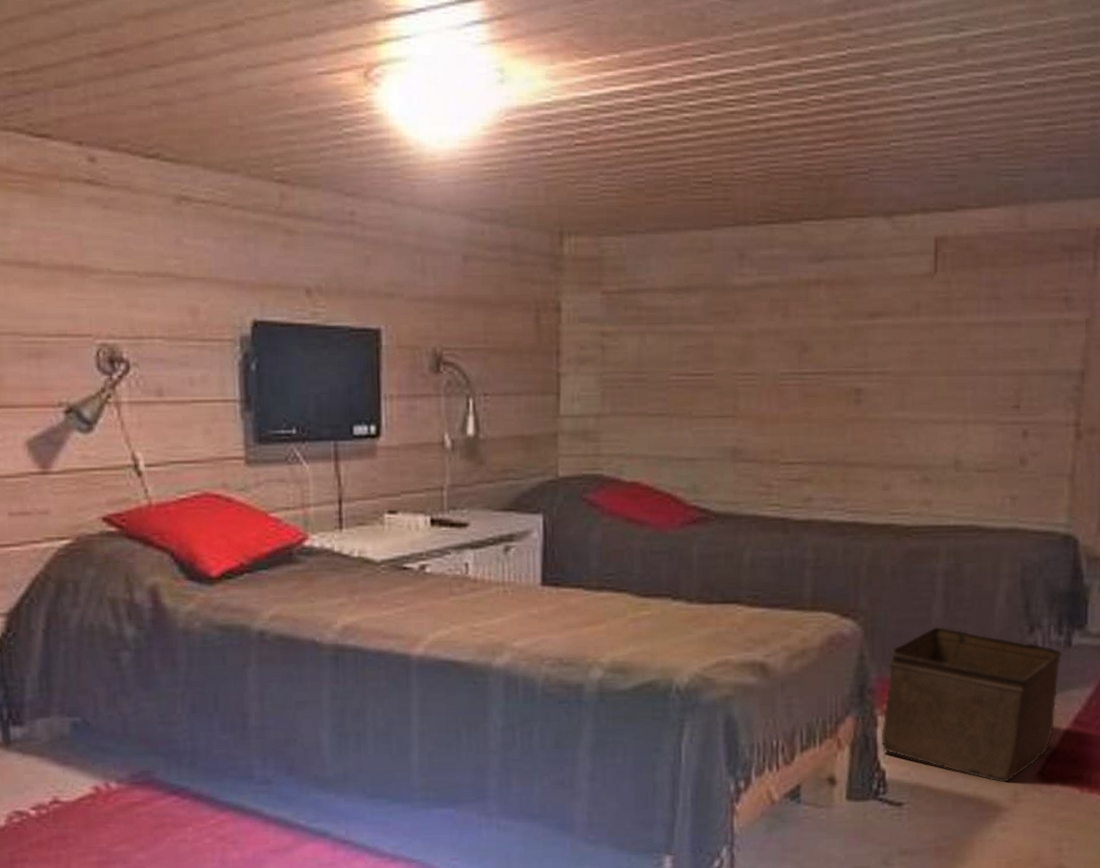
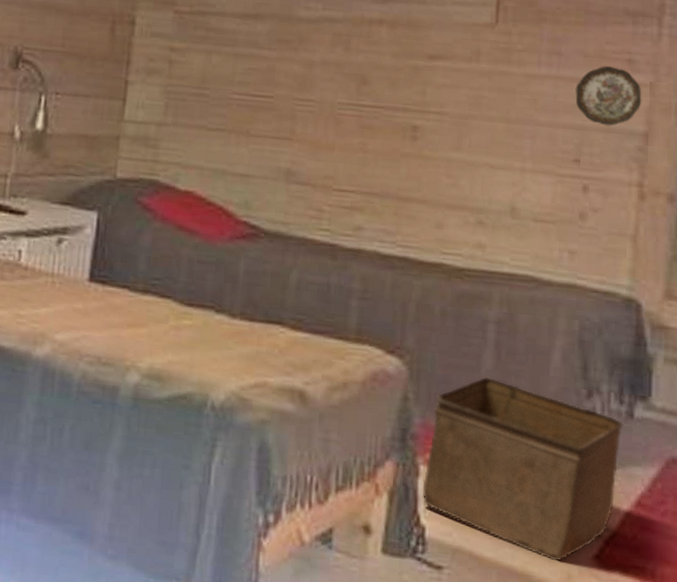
decorative plate: none [1014,307,1078,368] -> present [575,66,642,126]

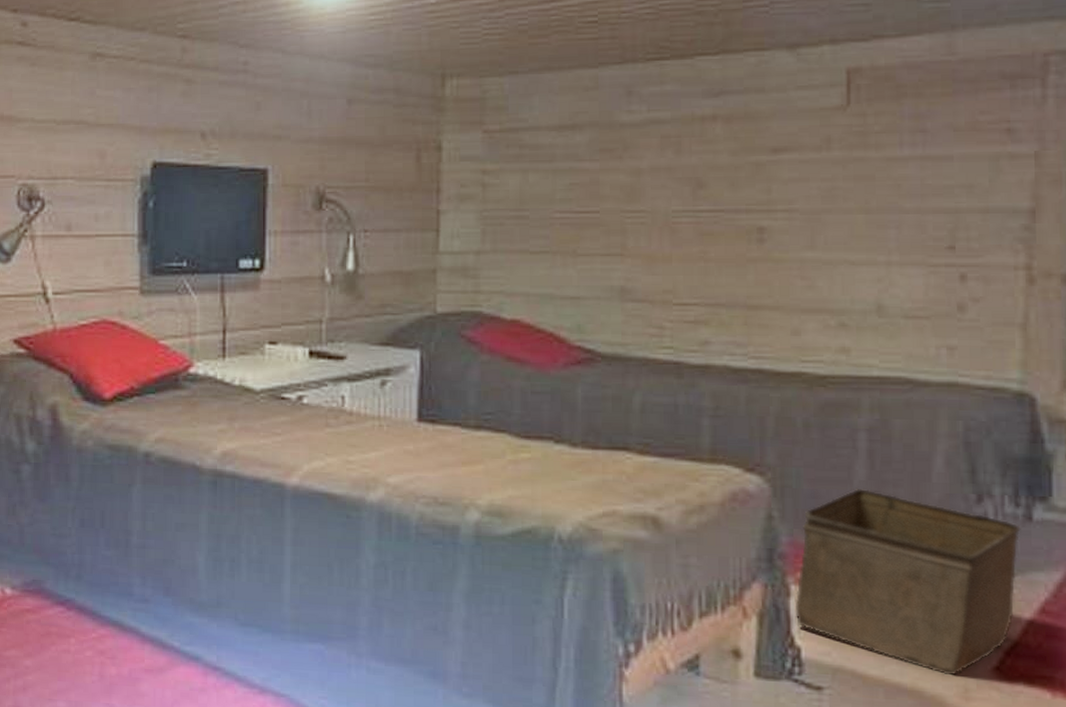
decorative plate: present [575,66,642,126] -> none [945,139,1026,206]

